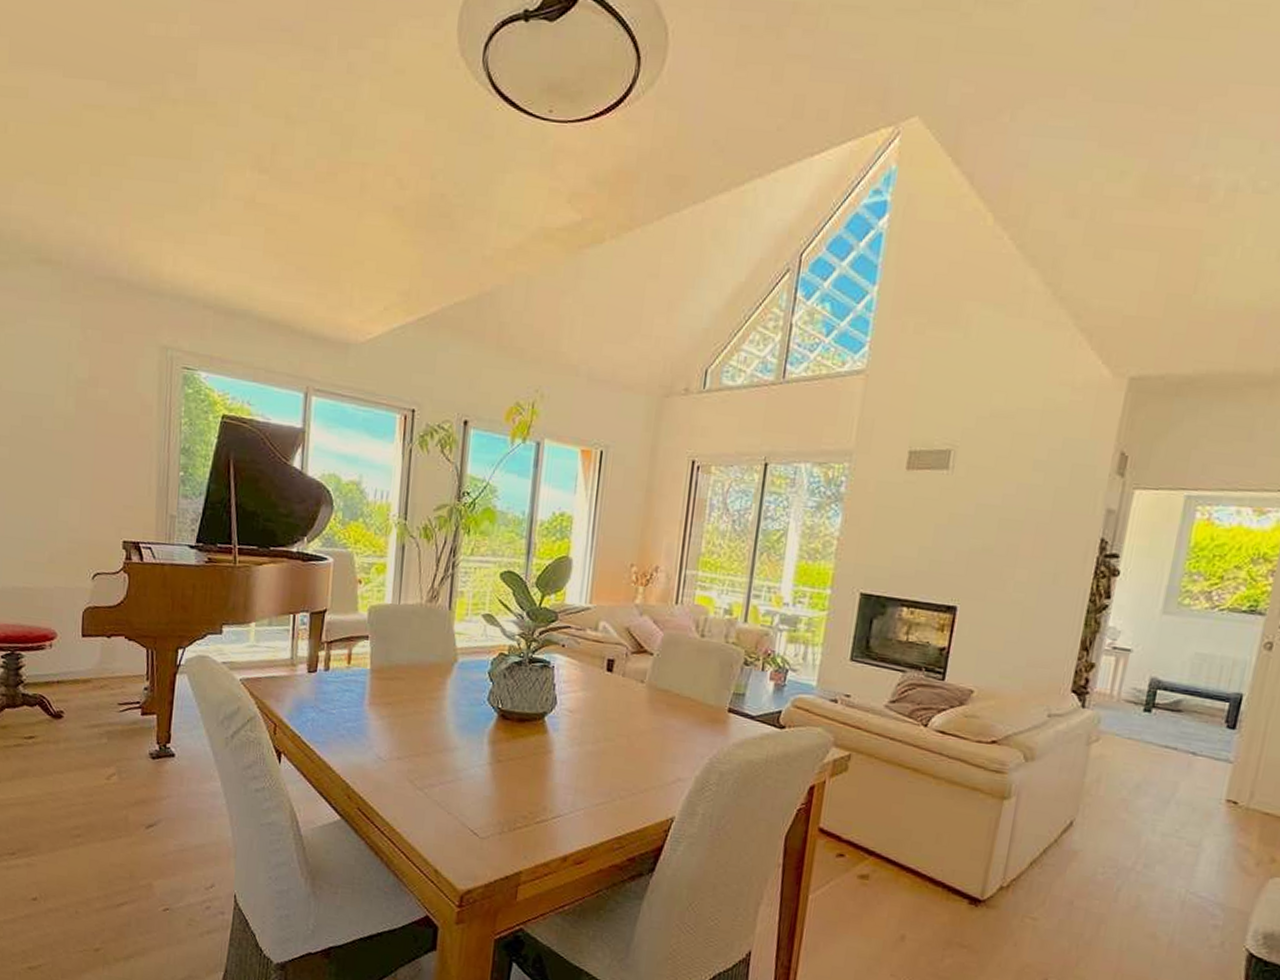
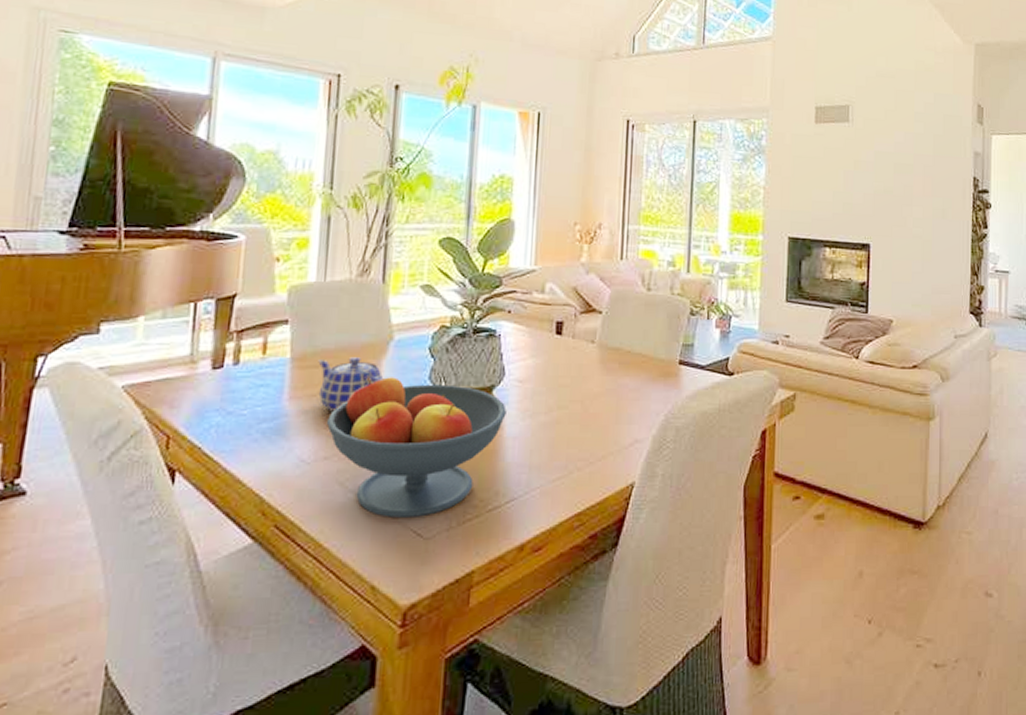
teapot: none [393,673,448,720] -> present [318,357,384,412]
fruit bowl: none [399,692,557,819] -> present [326,377,507,519]

